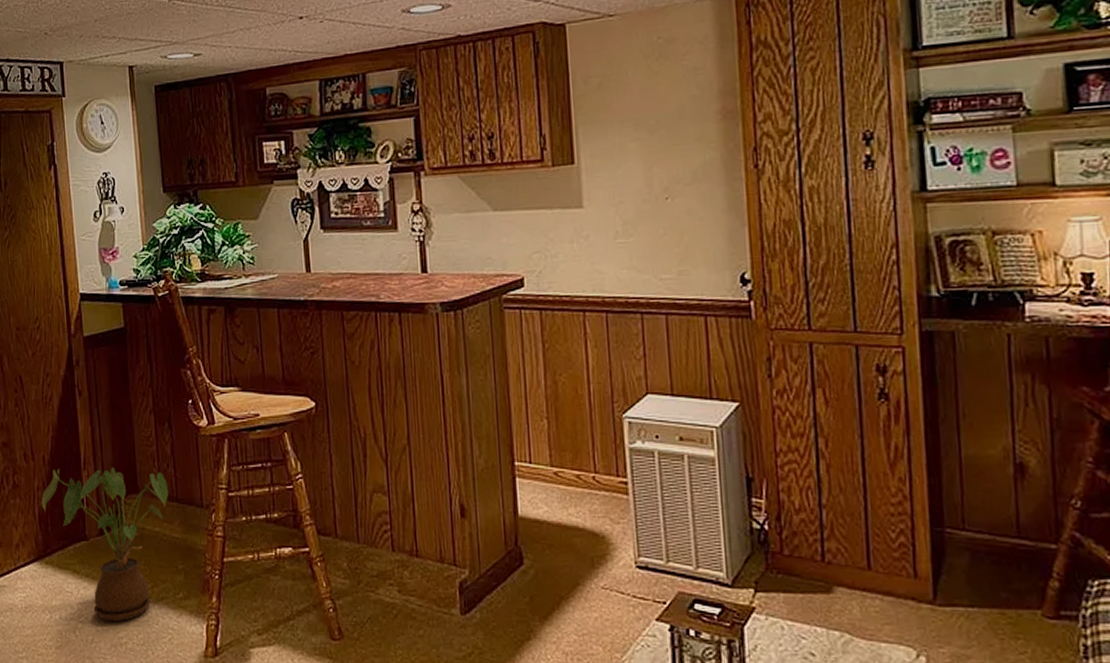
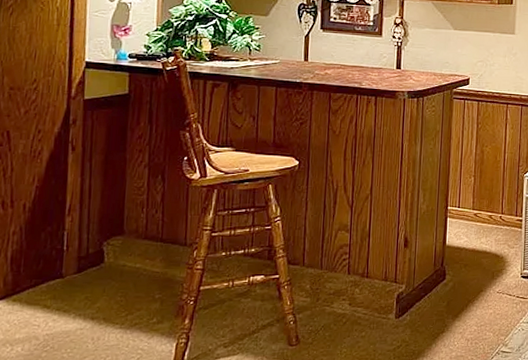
house plant: present [41,468,168,621] -> none [16,214,154,348]

